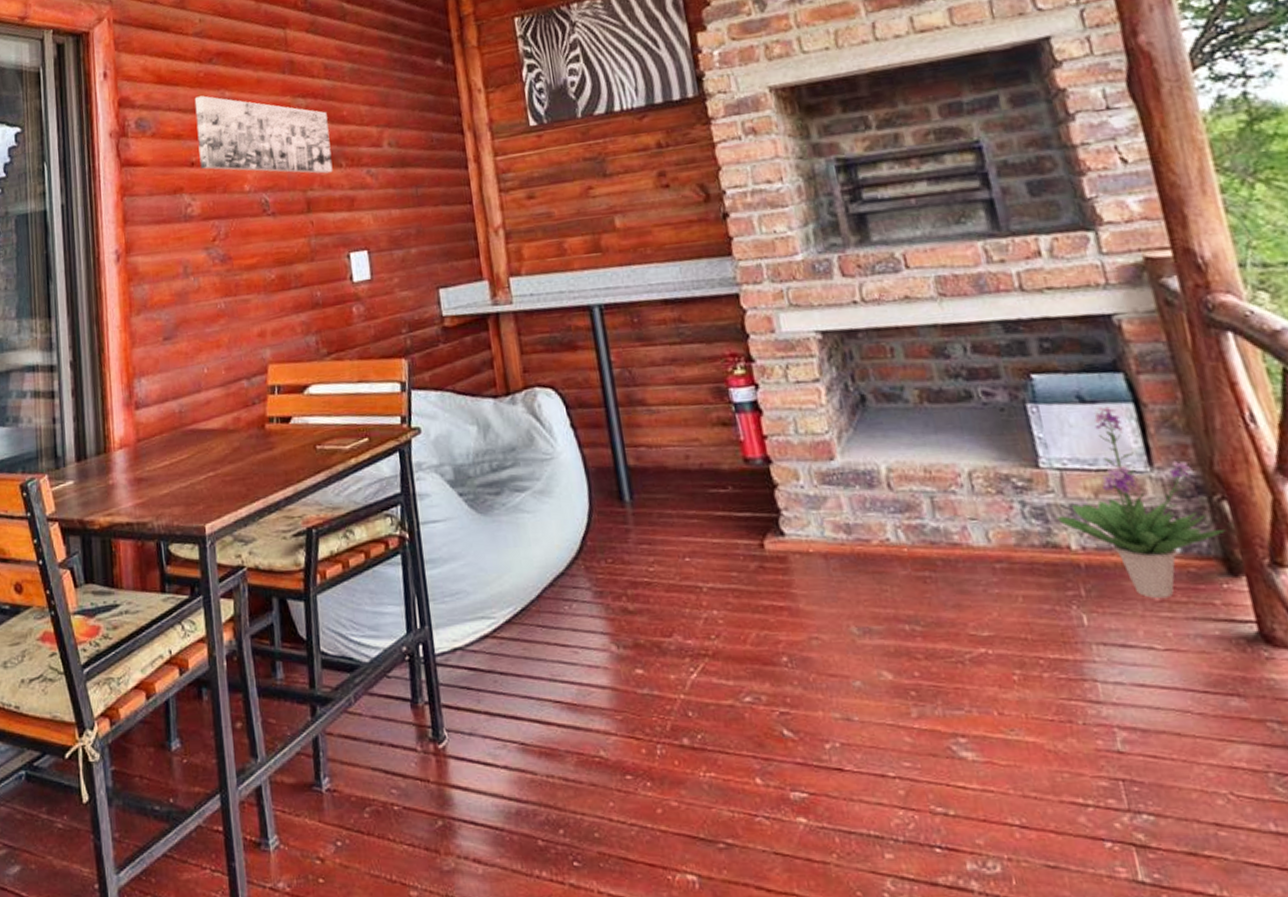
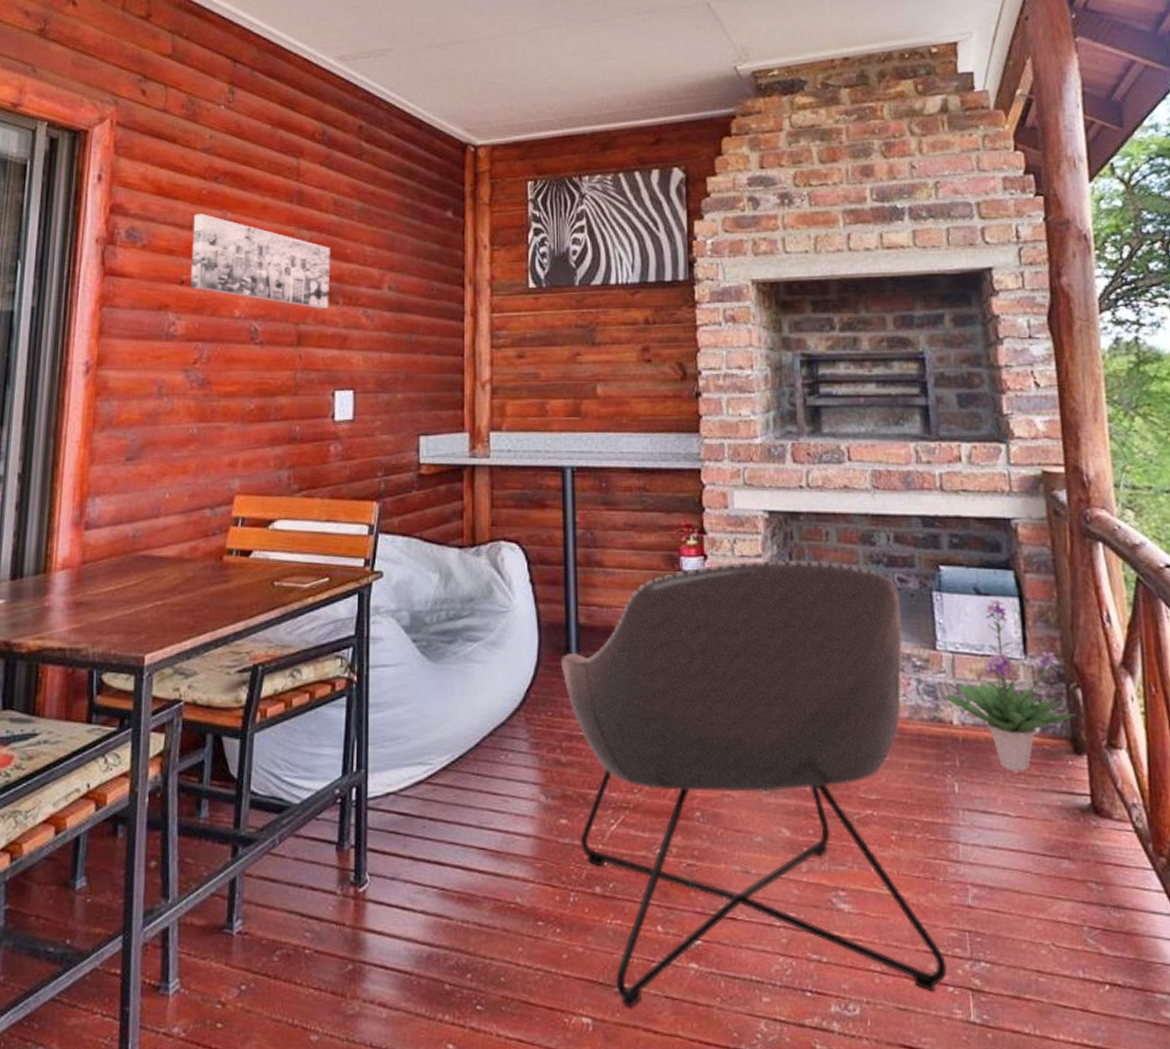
lounge chair: none [614,381,1102,865] -> present [560,560,947,1008]

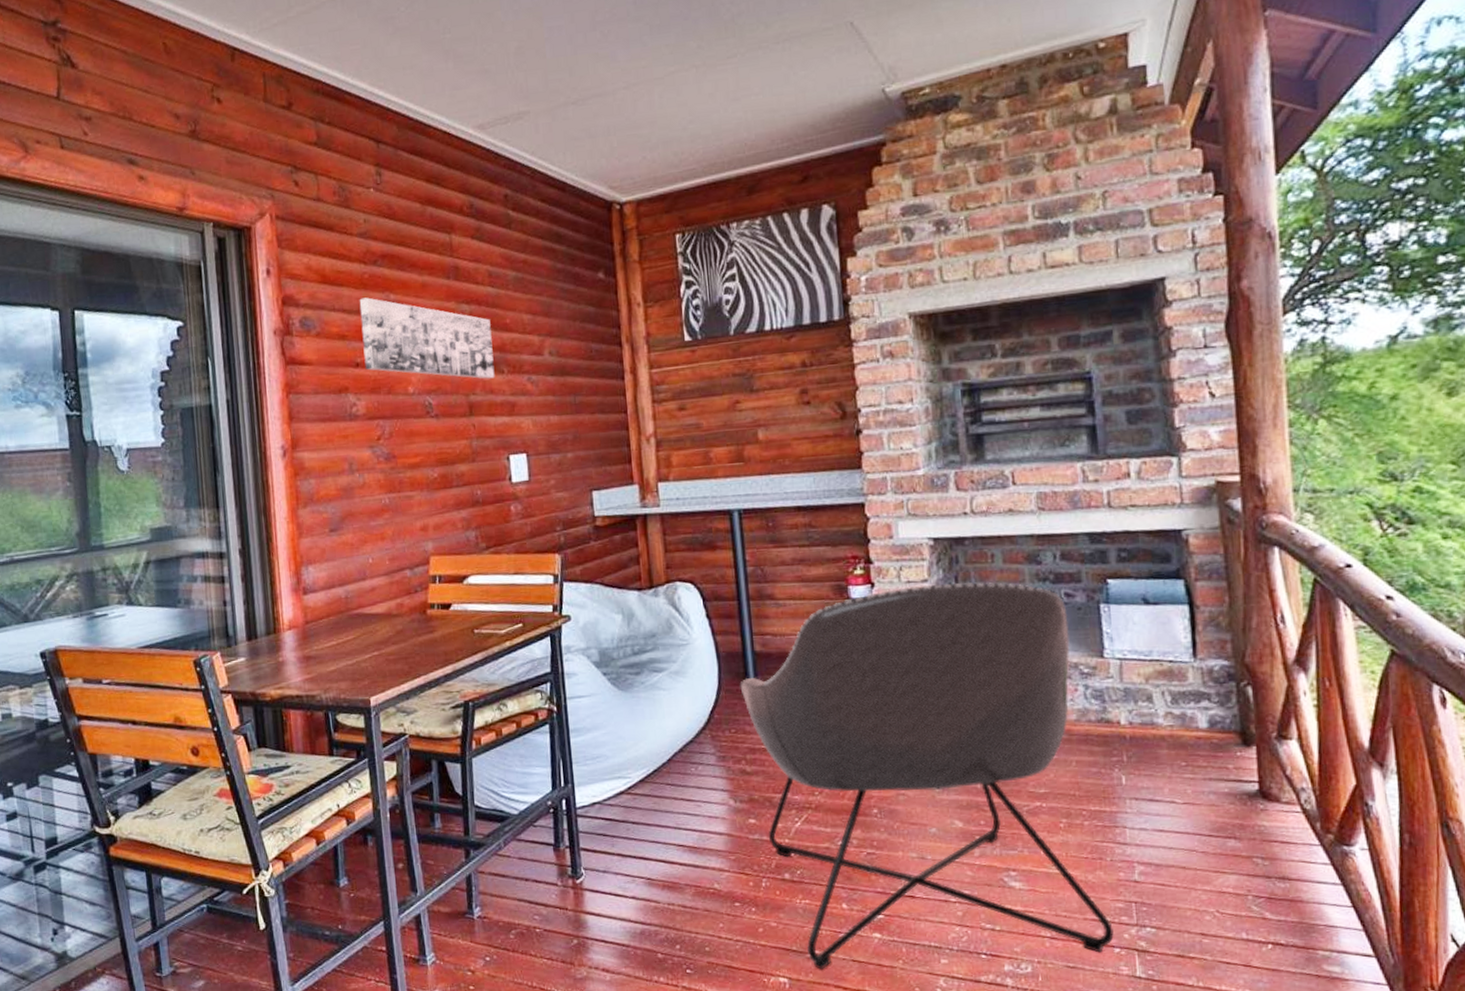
potted plant: present [944,599,1077,772] -> none [1111,608,1247,764]

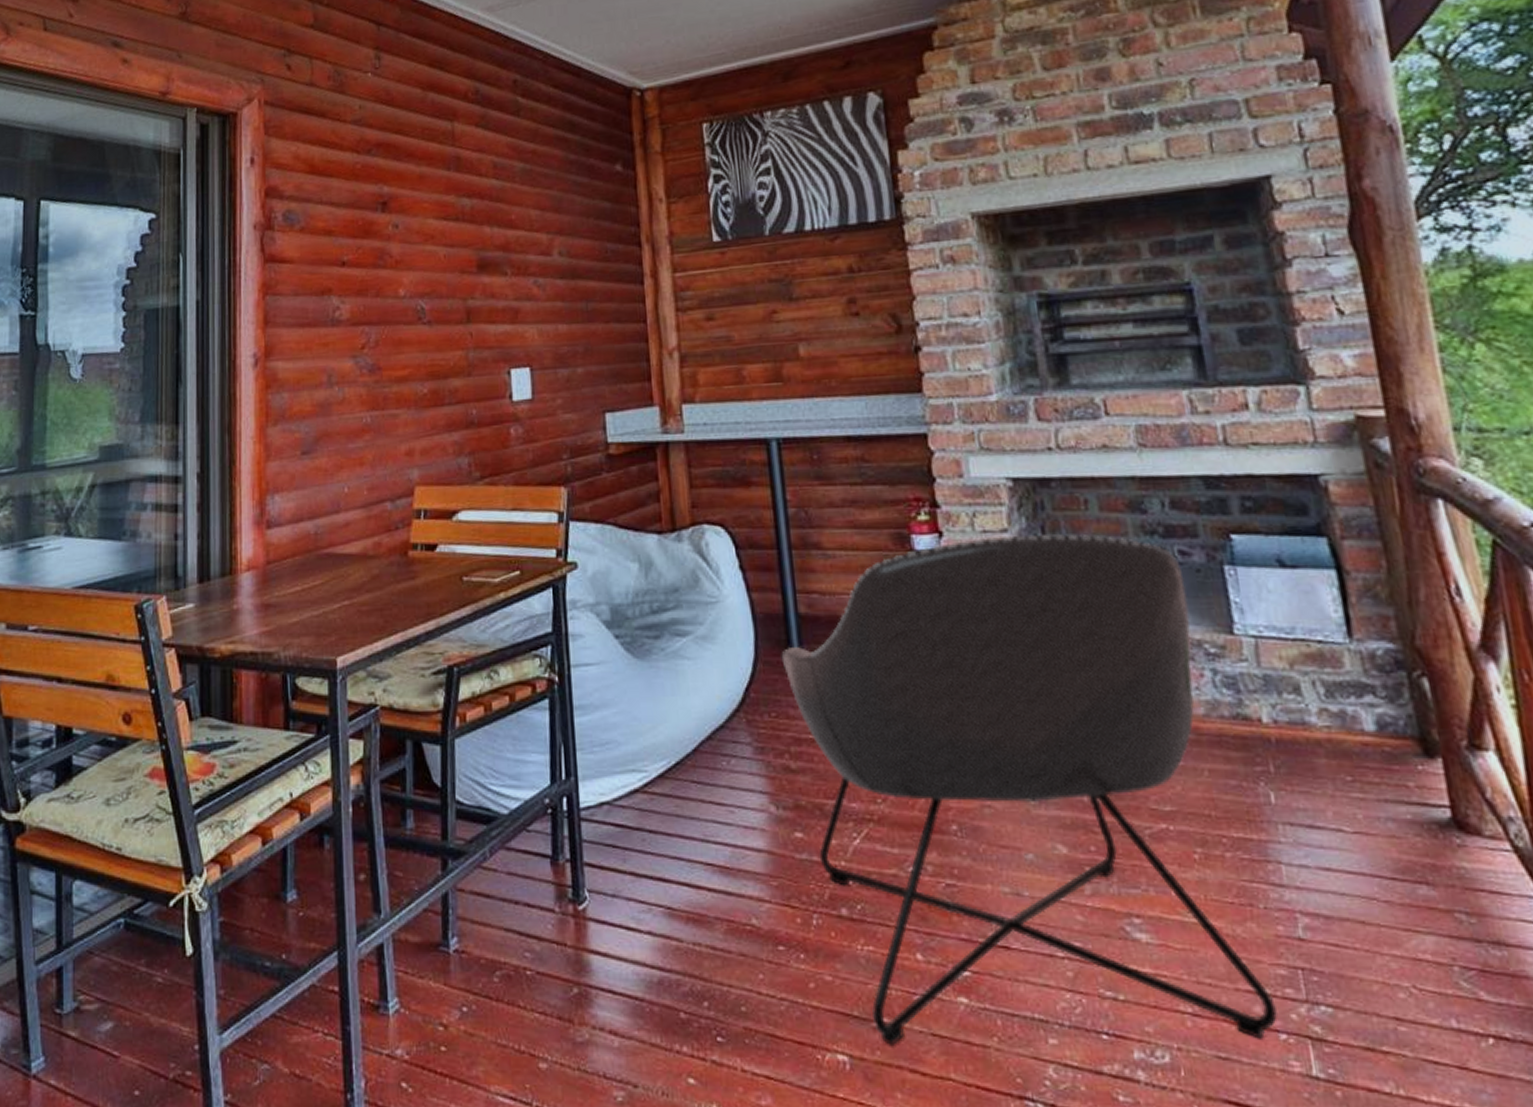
wall art: present [359,297,495,379] -> none [349,189,497,282]

